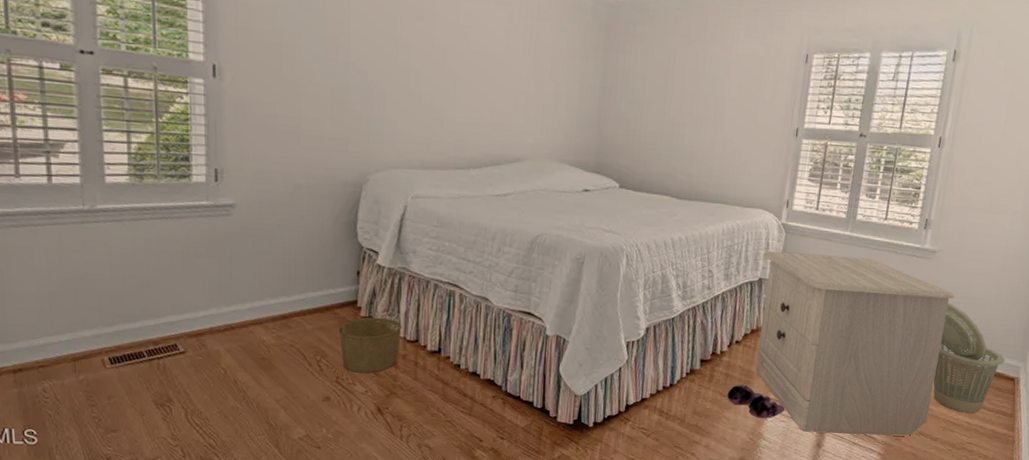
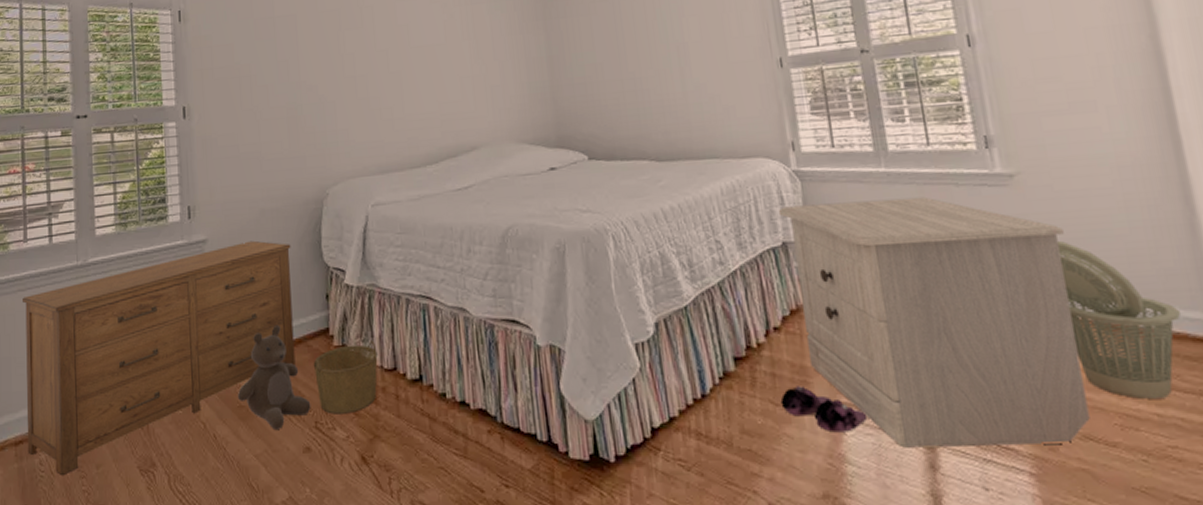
dresser: none [16,212,325,402] -> present [23,240,296,475]
teddy bear: none [261,291,334,381] -> present [238,324,311,431]

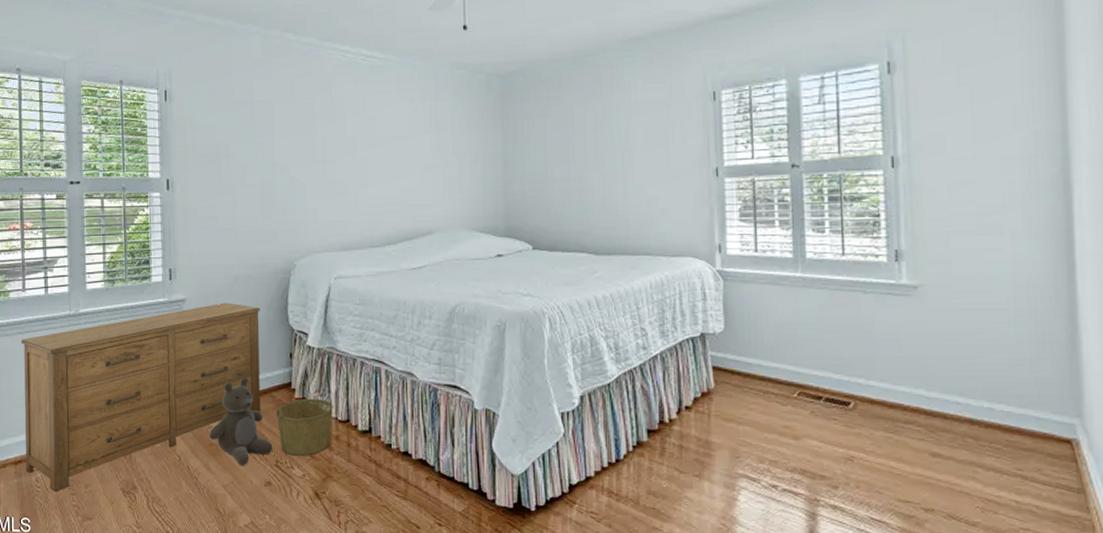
nightstand: present [778,196,1090,448] -> none [700,301,956,521]
slippers: present [780,386,868,433] -> none [685,457,760,499]
laundry basket: present [1056,241,1182,399] -> none [948,348,1051,488]

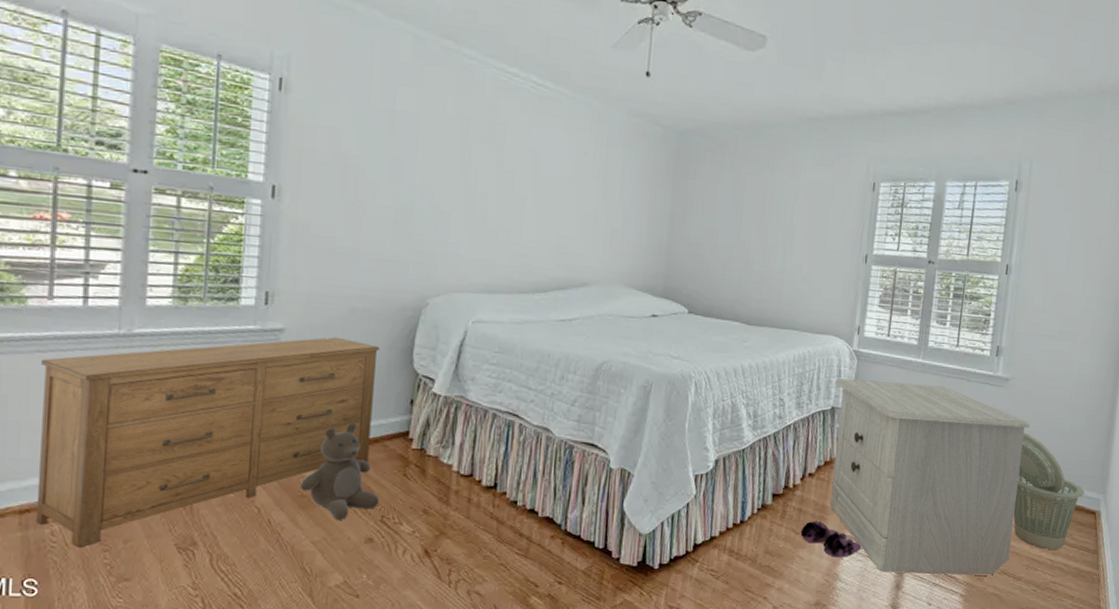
basket: present [276,395,333,456] -> none [387,447,456,511]
slippers: none [685,457,760,499] -> present [800,520,862,558]
nightstand: none [700,301,956,521] -> present [829,378,1030,577]
laundry basket: none [948,348,1051,488] -> present [1013,433,1085,549]

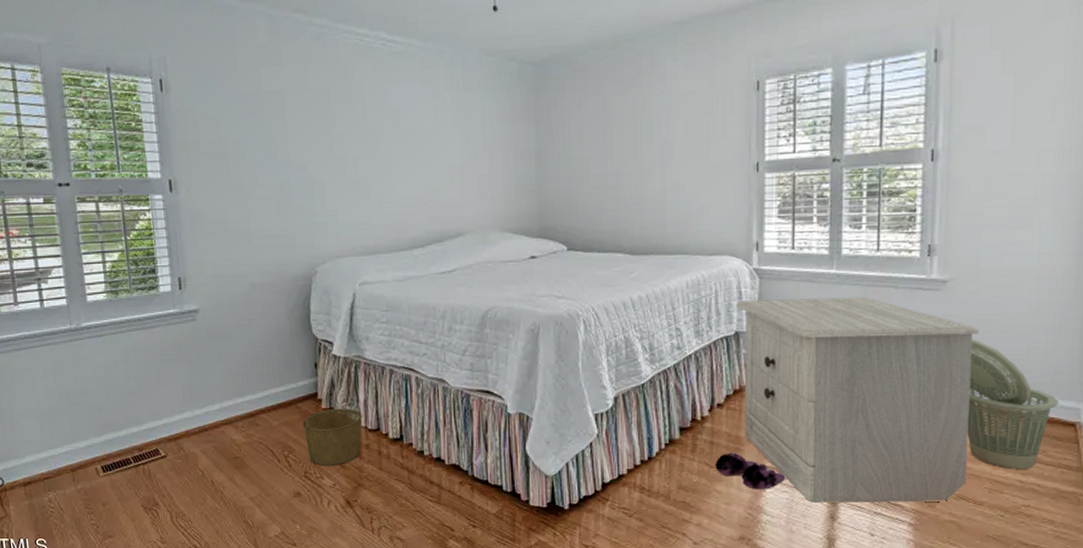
dresser: present [36,337,380,547] -> none [18,312,286,511]
teddy bear: present [301,422,380,521] -> none [233,388,301,478]
basket: none [387,447,456,511] -> present [302,405,363,466]

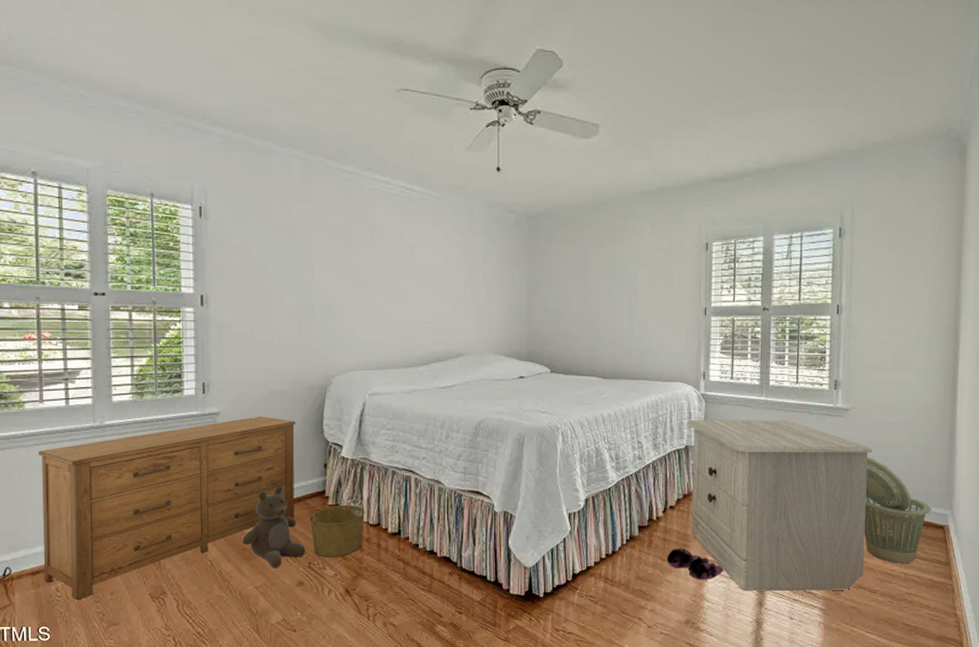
dresser: none [18,312,286,511] -> present [39,416,296,600]
teddy bear: none [233,388,301,478] -> present [242,485,306,569]

